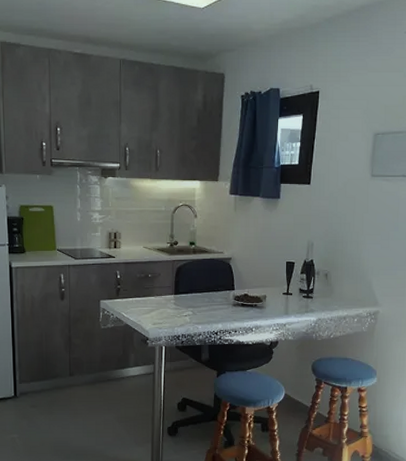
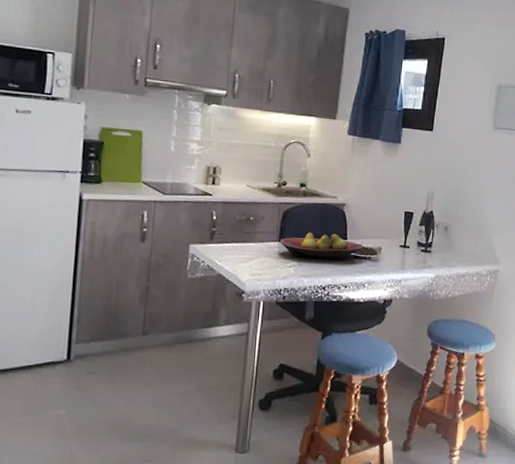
fruit bowl: none [175,285,249,309] -> present [279,232,363,260]

